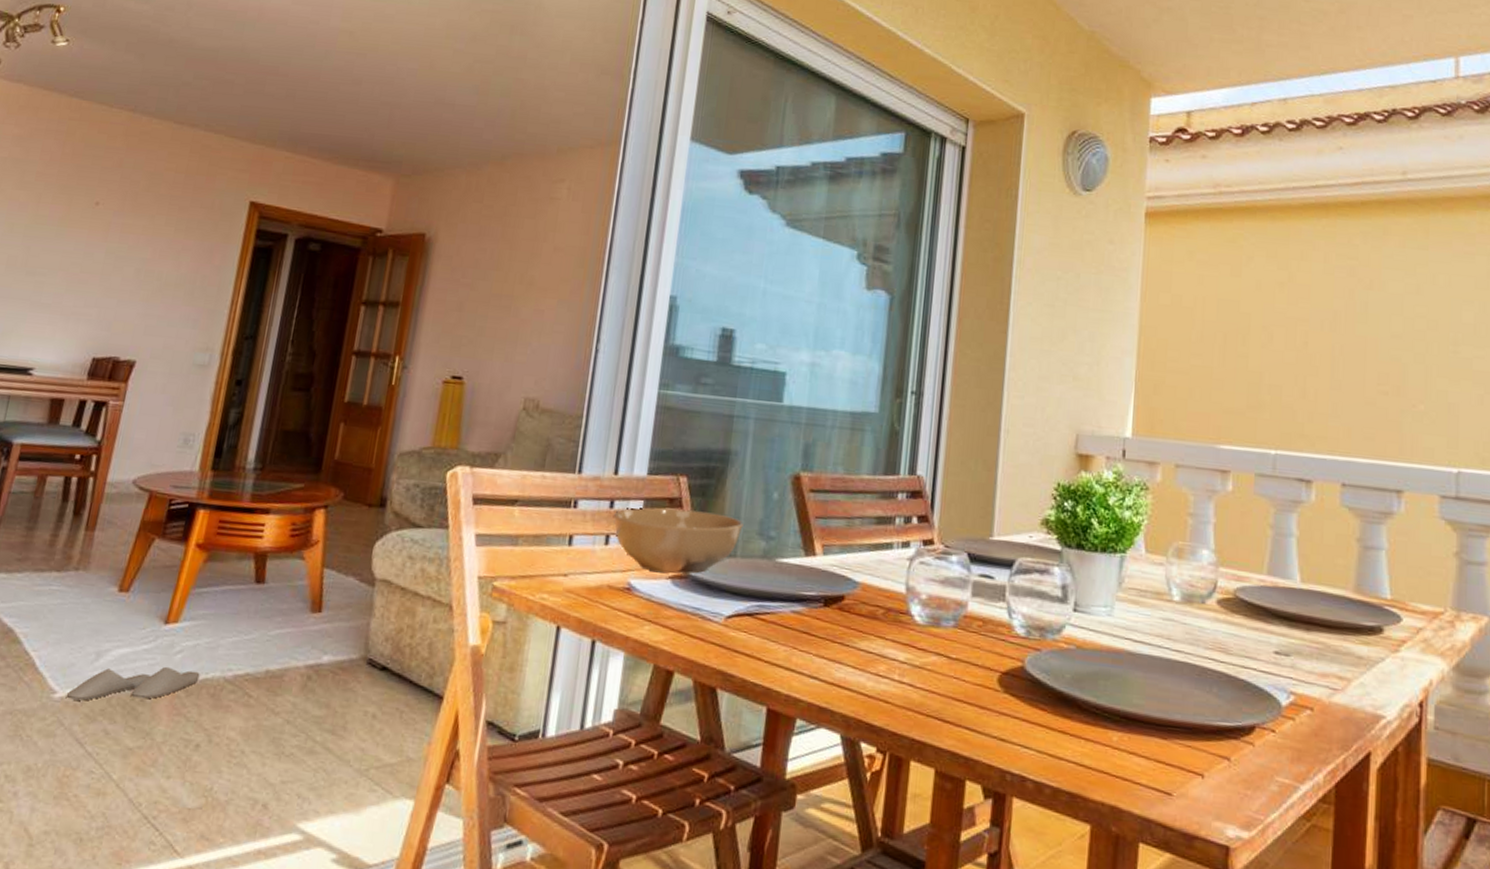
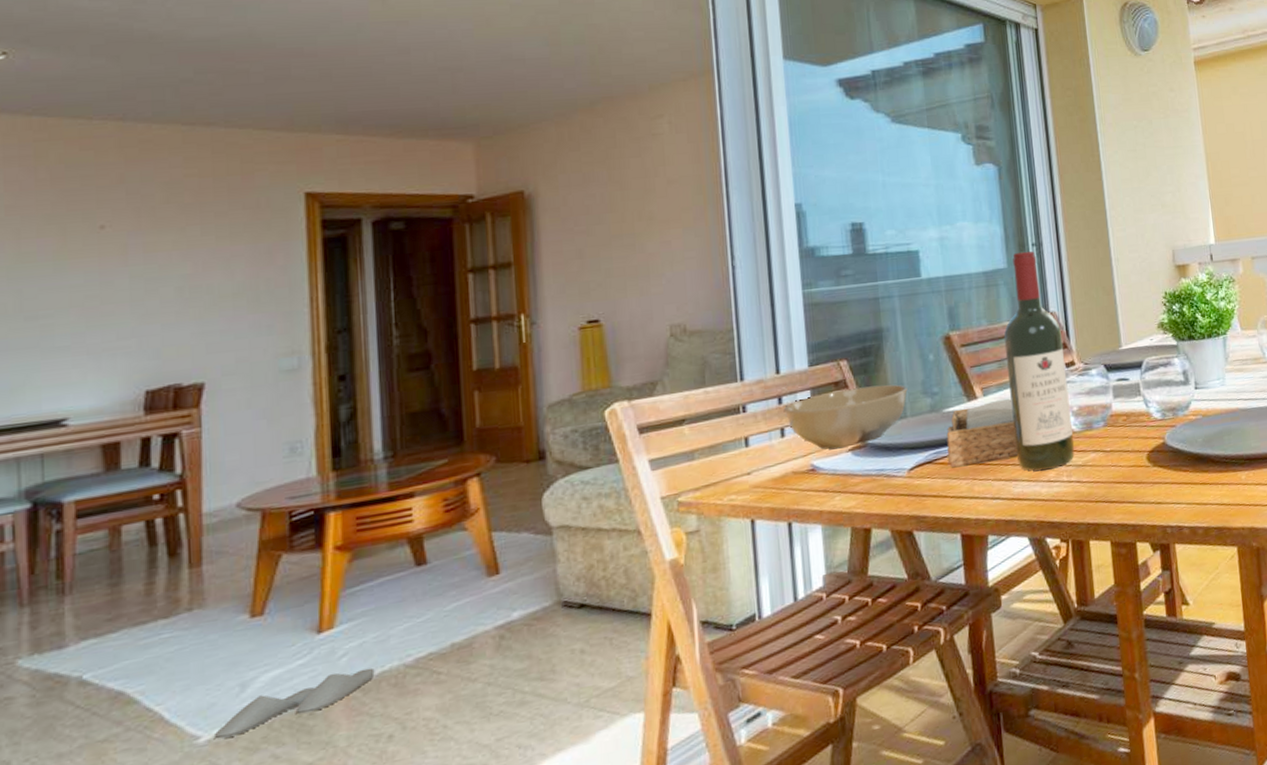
napkin holder: none [770,562,854,635] -> present [946,399,1018,467]
wine bottle: none [846,398,926,661] -> present [1003,251,1075,471]

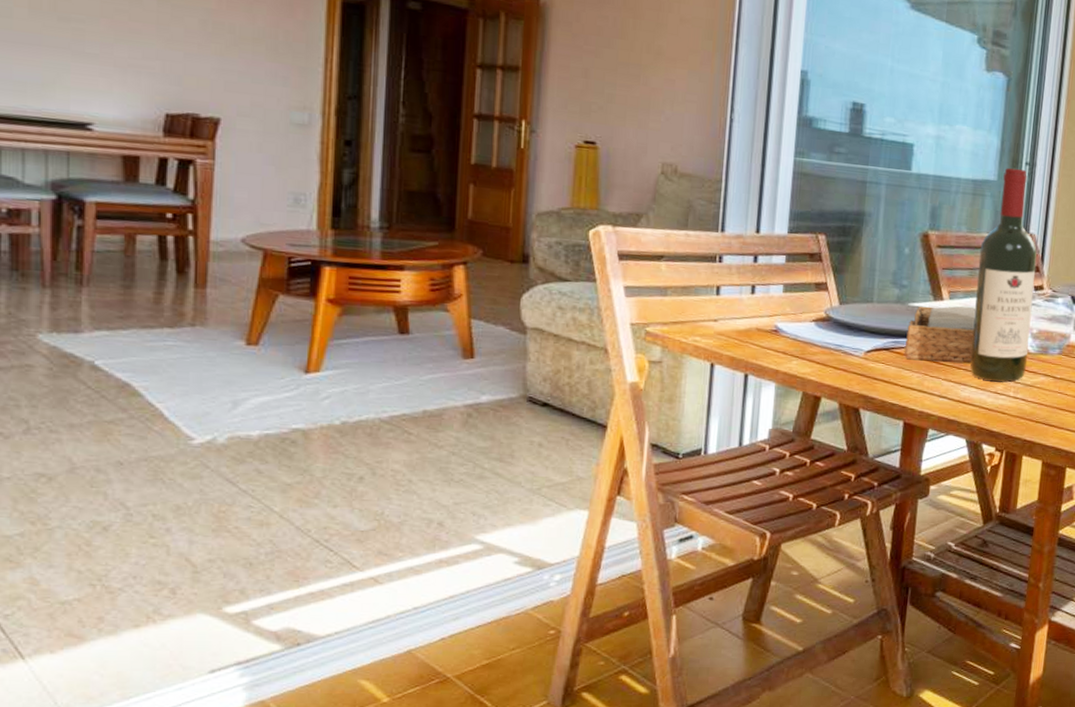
slippers: present [213,667,375,739] -> none [206,411,353,445]
bowl: present [783,384,908,449] -> none [757,262,879,318]

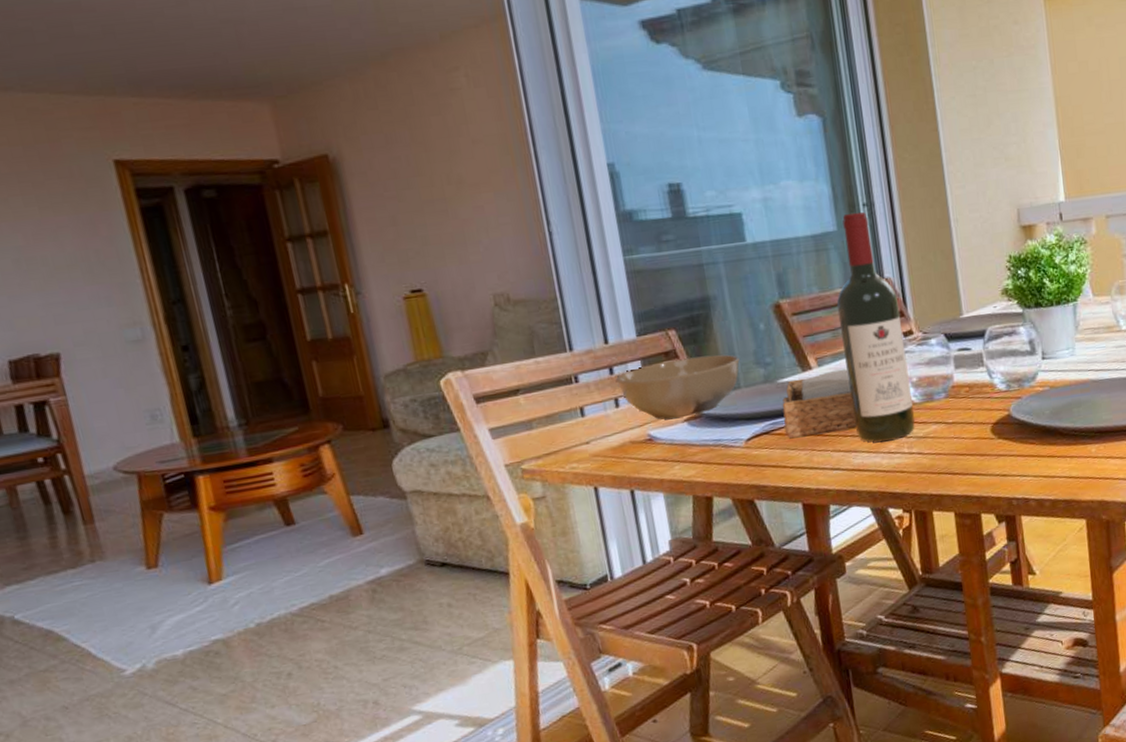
bowl: none [757,262,879,318] -> present [615,354,740,420]

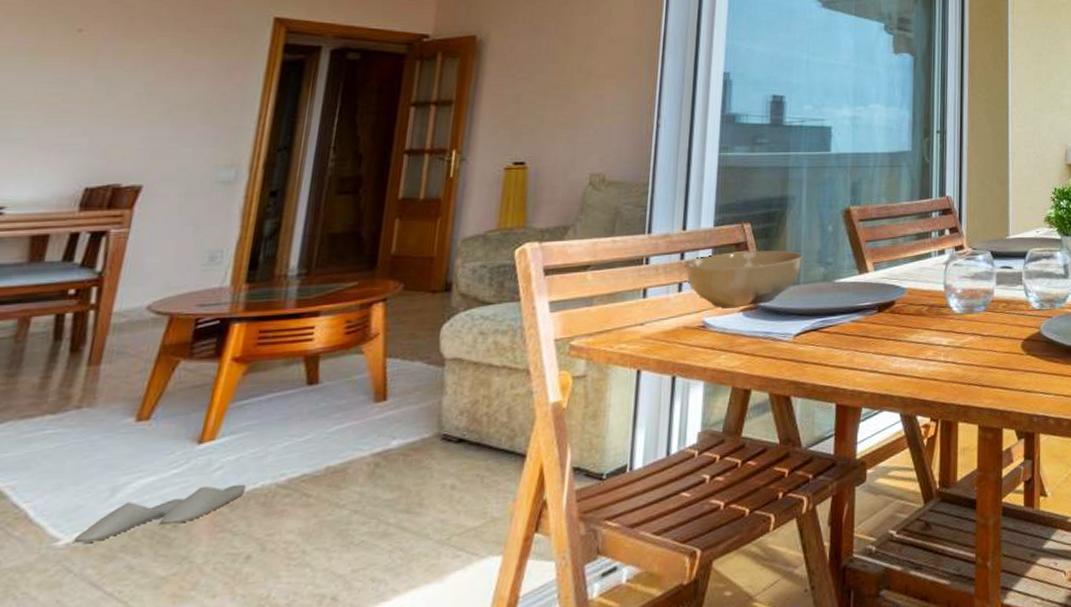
slippers: none [136,615,266,672] -> present [73,484,247,544]
napkin holder: present [782,370,856,438] -> none [833,276,901,337]
wine bottle: present [836,212,915,442] -> none [898,138,955,348]

